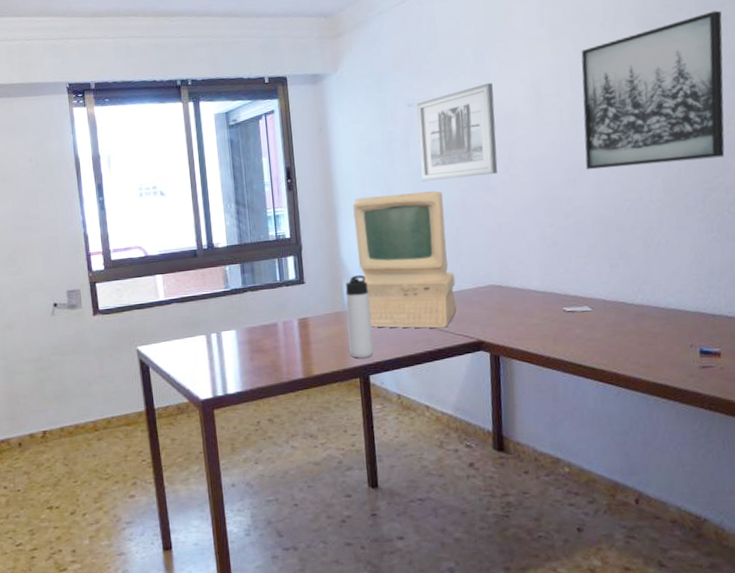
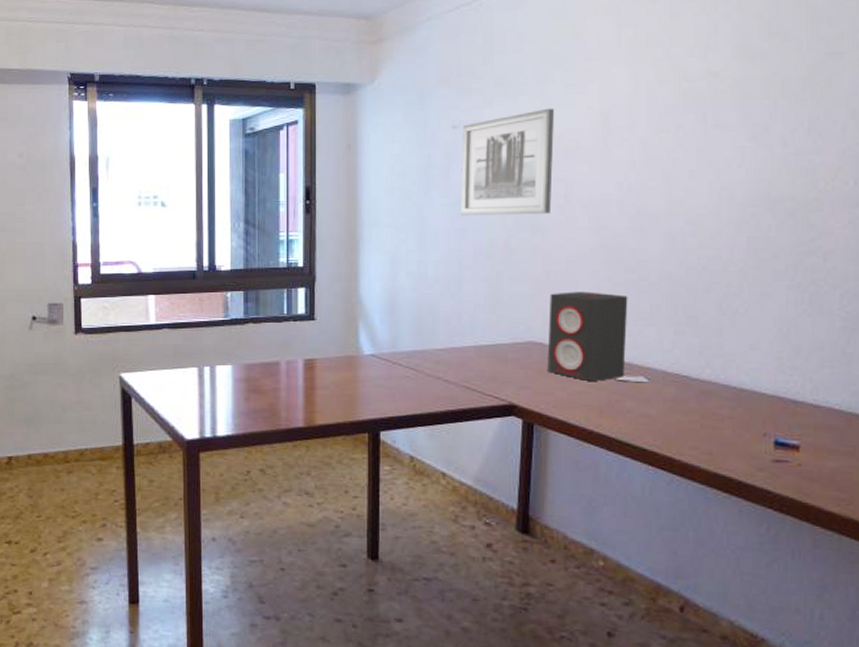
thermos bottle: present [345,274,374,358] -> none [360,315,388,411]
computer: present [353,191,457,328] -> none [378,228,489,386]
speaker: none [503,237,572,315] -> present [547,292,628,381]
wall art: present [581,10,725,170] -> none [657,43,838,219]

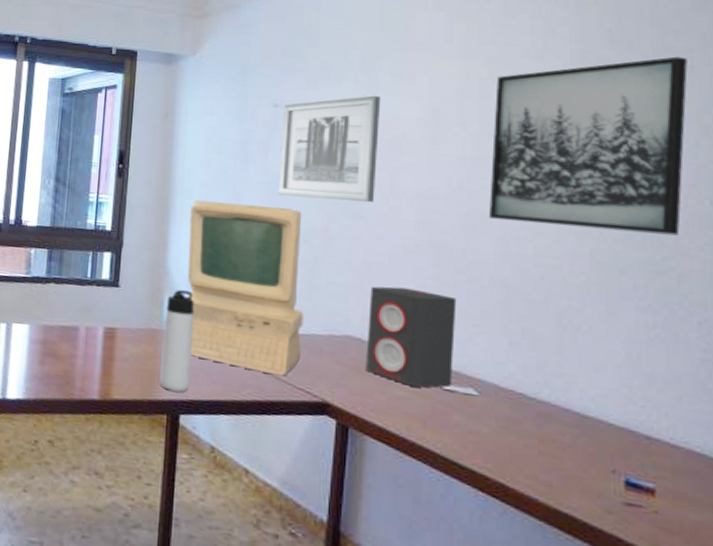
thermos bottle: none [360,315,388,411] -> present [160,289,195,393]
computer: none [378,228,489,386] -> present [187,200,304,377]
wall art: none [657,43,838,219] -> present [489,56,688,236]

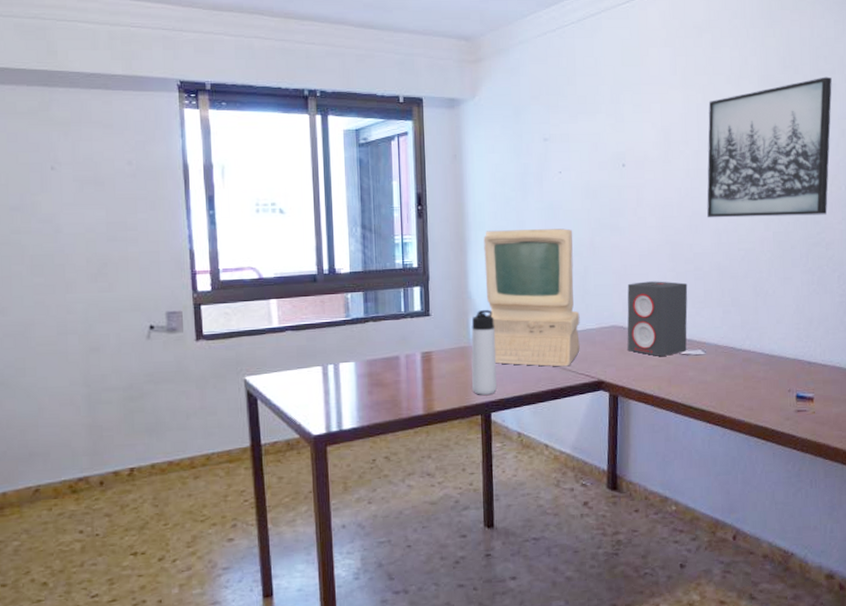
wall art: present [277,95,381,203] -> none [552,124,627,218]

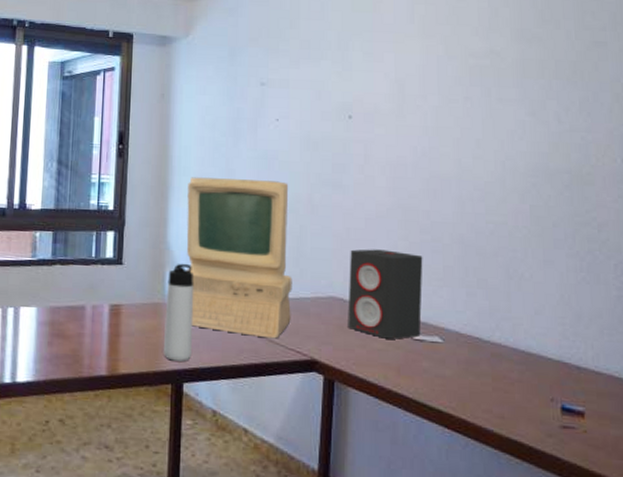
wall art: present [707,76,832,218] -> none [448,33,602,190]

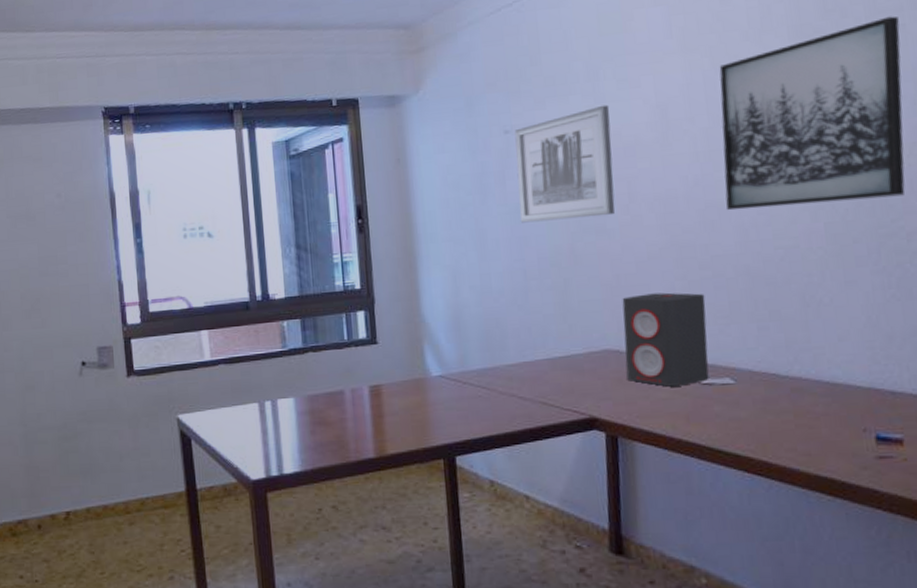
thermos bottle: present [164,263,194,362] -> none [426,334,461,435]
computer: present [186,177,292,339] -> none [436,234,564,401]
wall art: none [266,73,355,173] -> present [514,104,615,223]
wall art: none [448,33,602,190] -> present [719,16,906,211]

